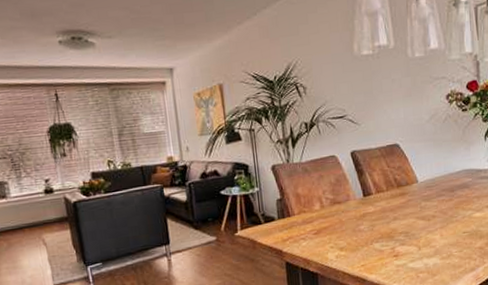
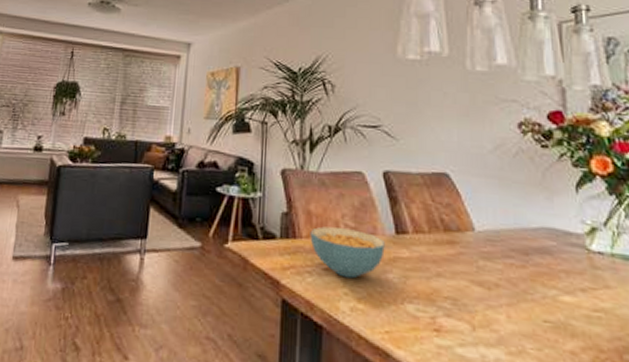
cereal bowl: none [300,200,357,237] -> present [310,226,385,279]

